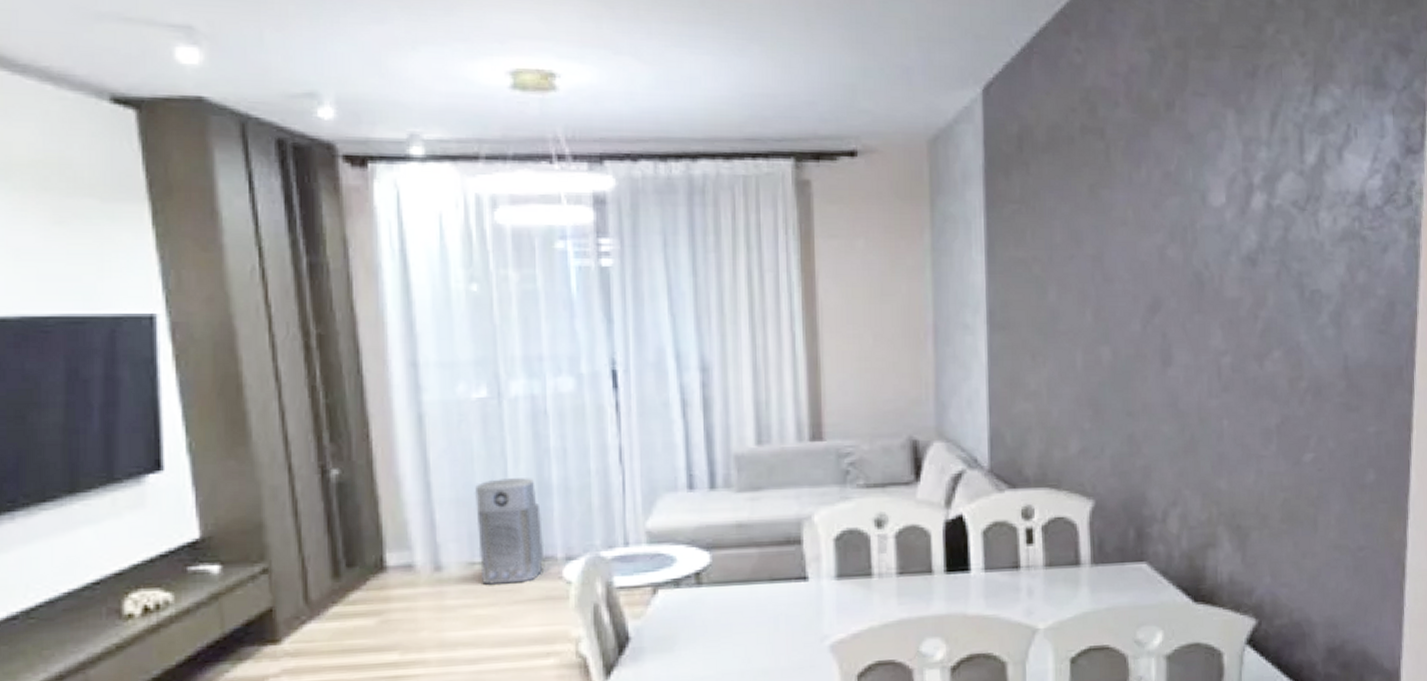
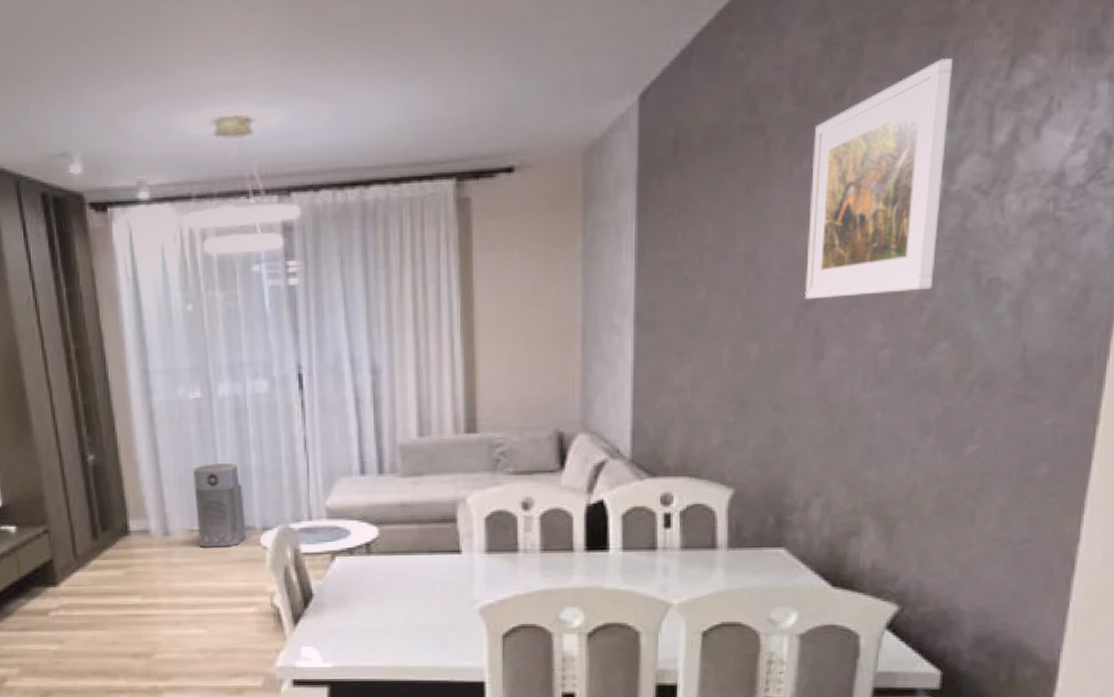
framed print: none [1149,80,1266,304] -> present [805,57,952,300]

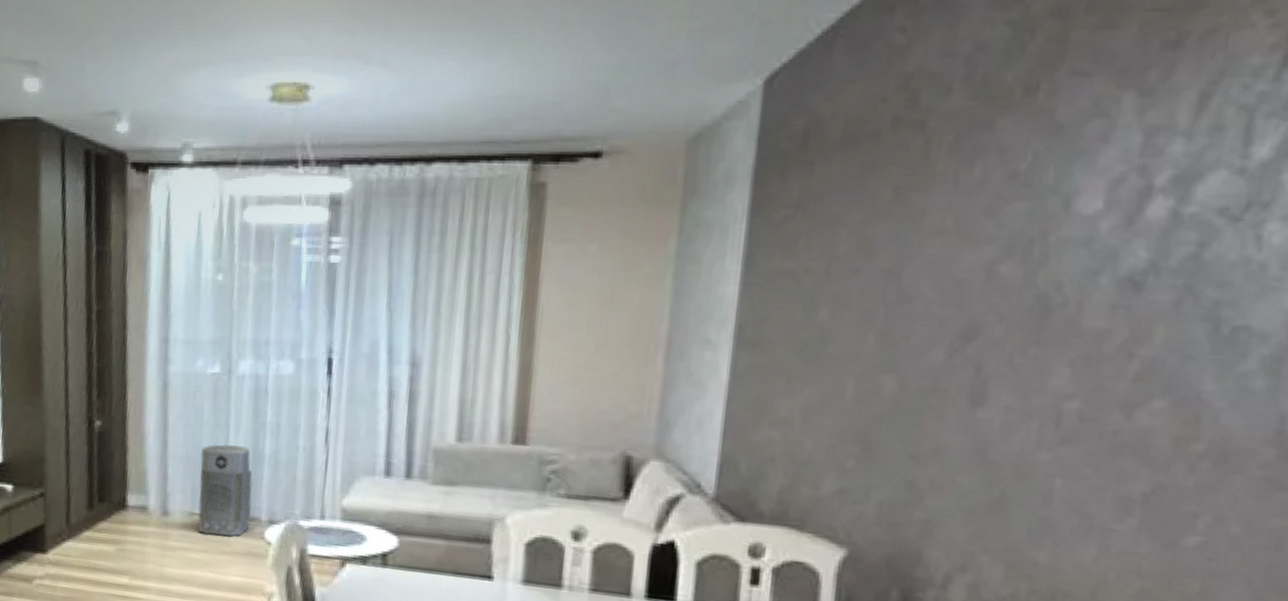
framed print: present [805,57,952,300] -> none [964,51,1196,334]

